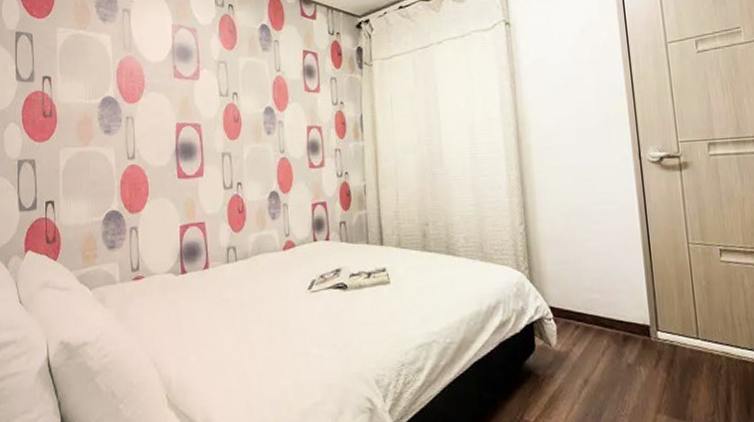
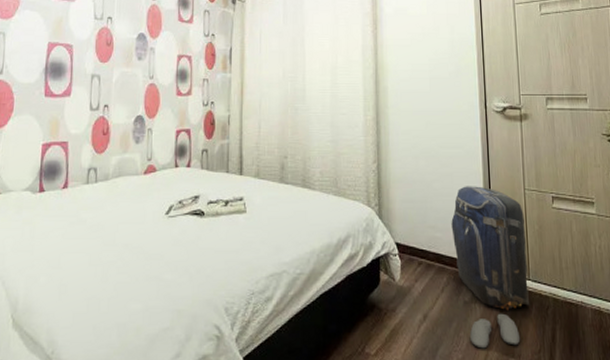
suitcase: none [608,242,699,372] -> present [451,186,529,310]
slippers: none [635,375,692,412] -> present [469,313,521,349]

